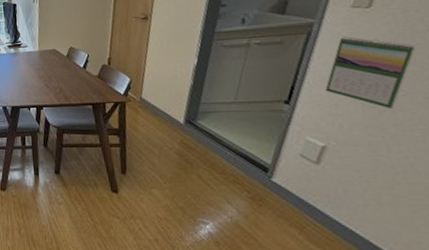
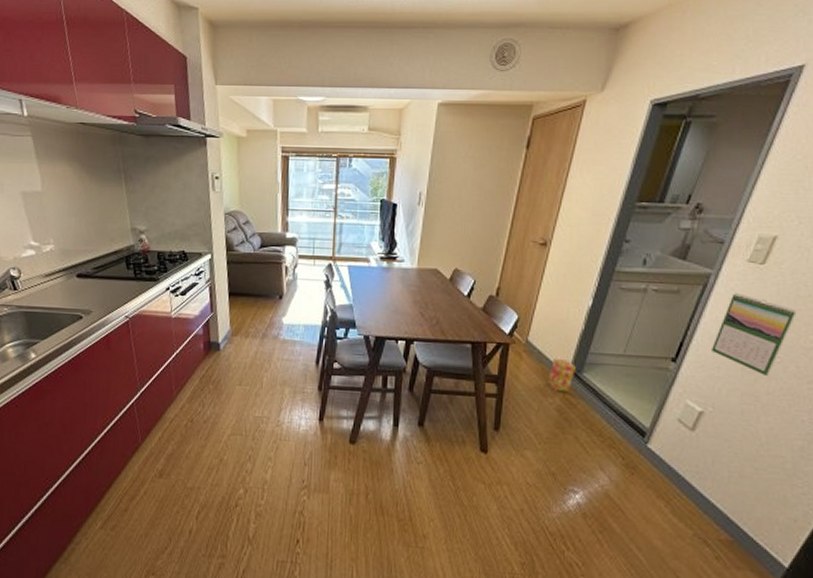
cardboard box: none [164,111,190,137] -> present [548,359,576,391]

